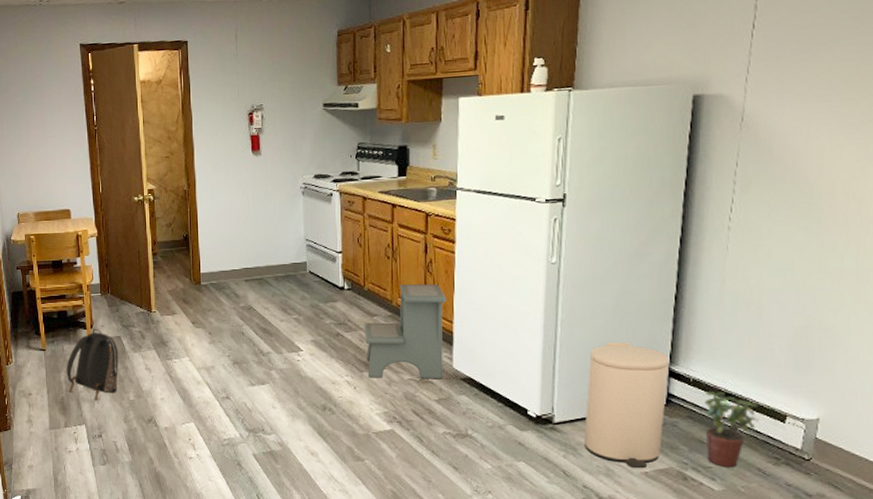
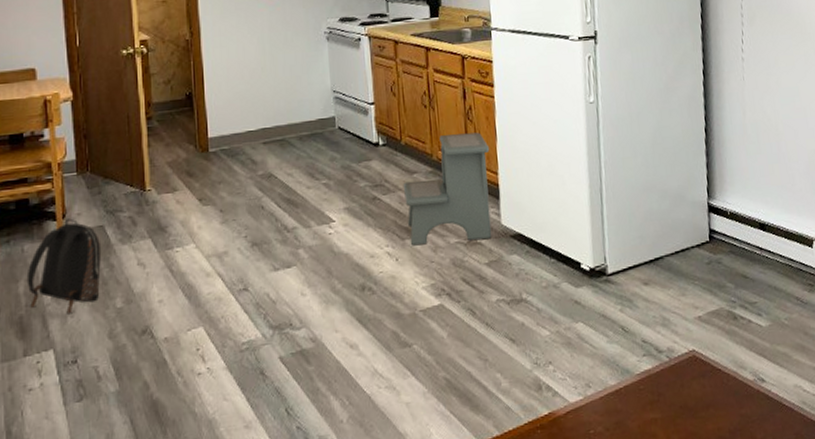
pedal bin: present [583,342,670,469] -> none [635,179,710,314]
potted plant: present [704,391,759,467] -> none [742,222,791,301]

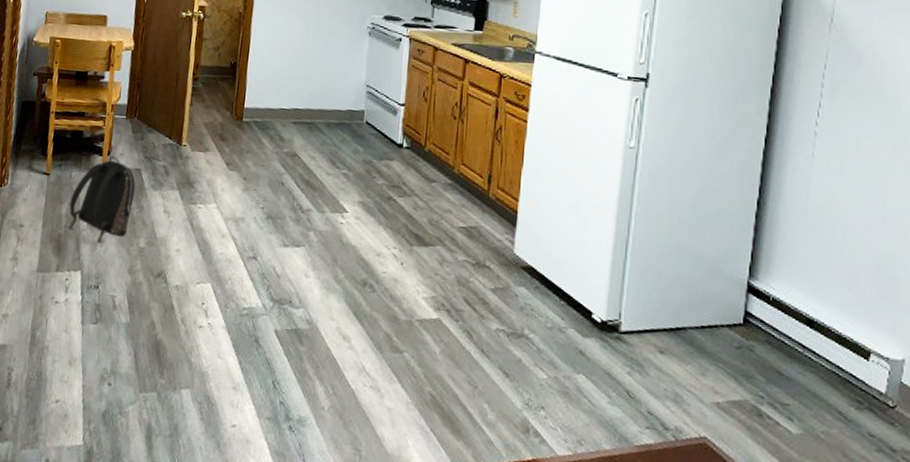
step stool: present [403,132,492,246] -> none [417,150,514,265]

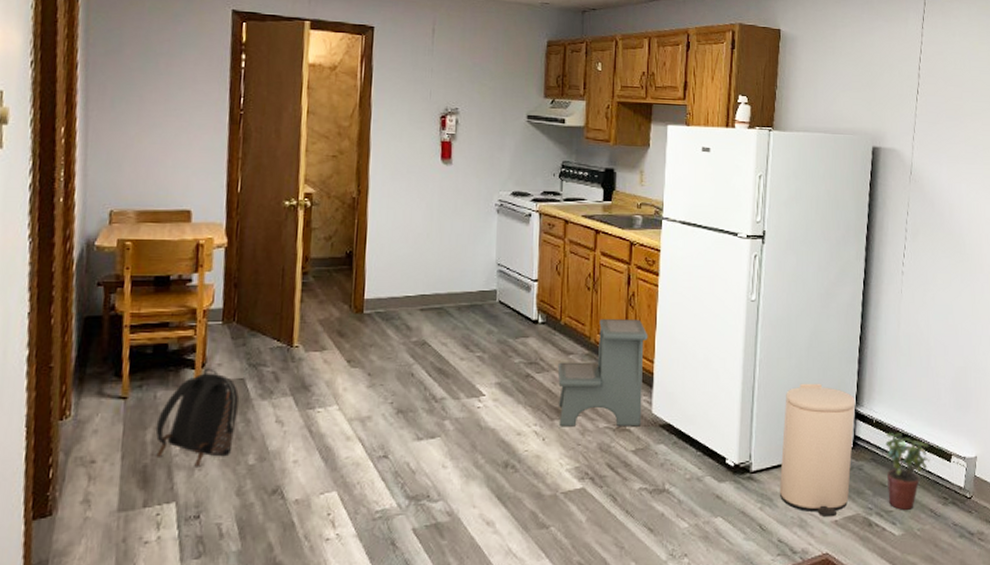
step stool: none [417,150,514,265] -> present [557,319,648,427]
pedal bin: none [651,243,749,399] -> present [779,383,856,518]
potted plant: none [784,313,841,407] -> present [885,432,930,510]

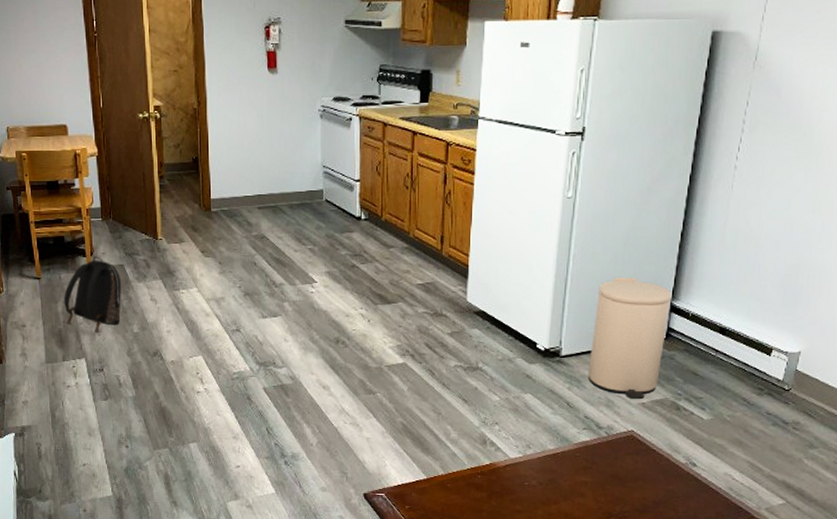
step stool: present [557,319,648,427] -> none [380,216,464,313]
potted plant: present [885,432,930,510] -> none [699,325,748,397]

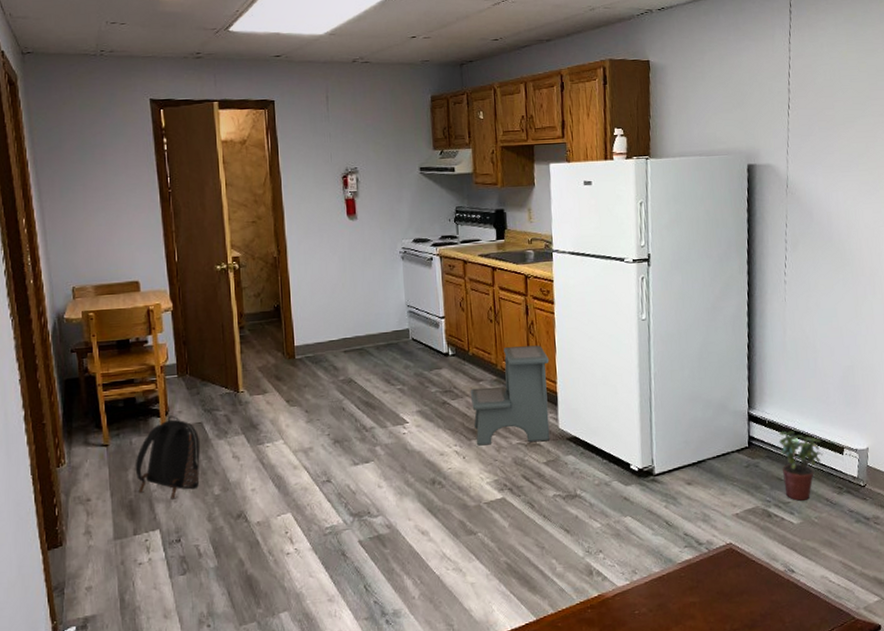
step stool: none [380,216,464,313] -> present [470,345,550,446]
pedal bin: present [587,277,672,400] -> none [681,390,748,511]
potted plant: none [699,325,748,397] -> present [779,430,823,501]

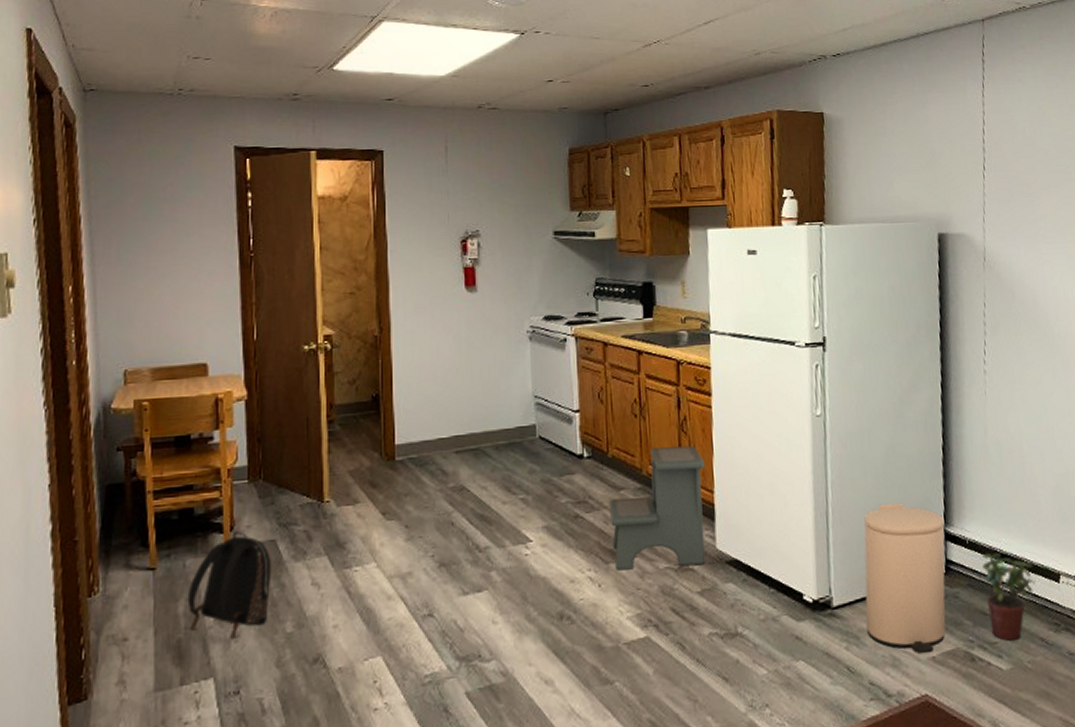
pedal bin: none [681,390,748,511] -> present [864,502,946,654]

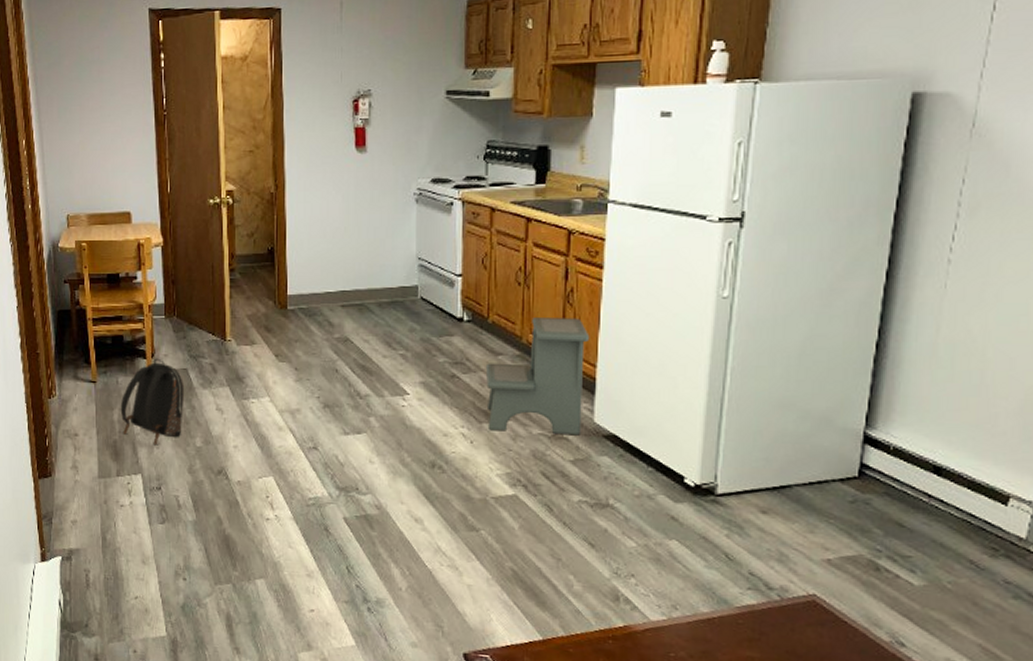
pedal bin: present [864,502,946,654] -> none [752,397,866,555]
potted plant: present [982,552,1036,641] -> none [906,462,974,558]

